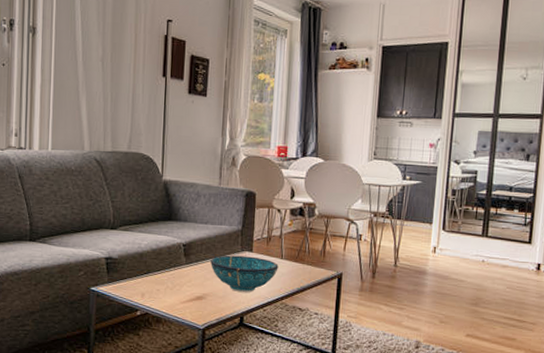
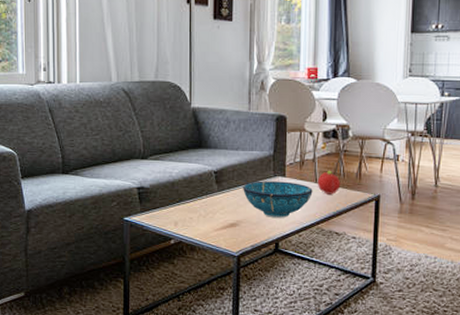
fruit: none [283,247,306,271] -> present [317,170,341,195]

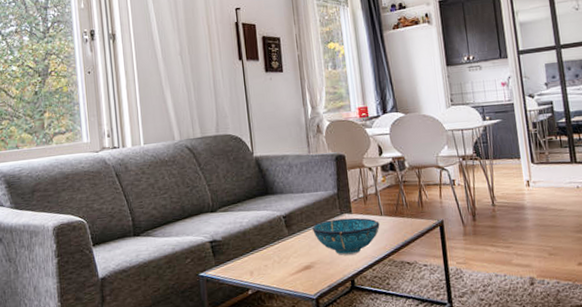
fruit: present [317,170,341,195] -> none [382,202,405,226]

